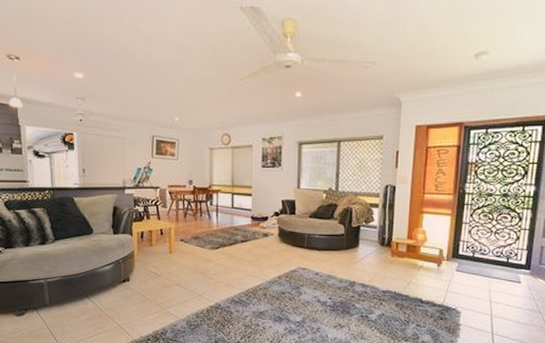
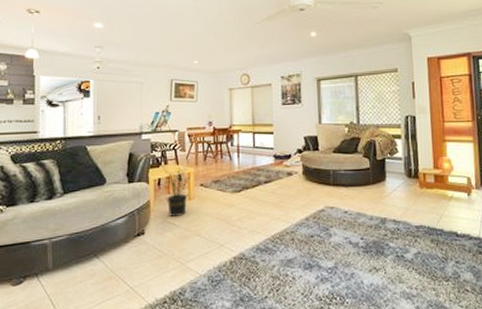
potted plant: none [143,220,174,267] -> present [161,165,193,216]

